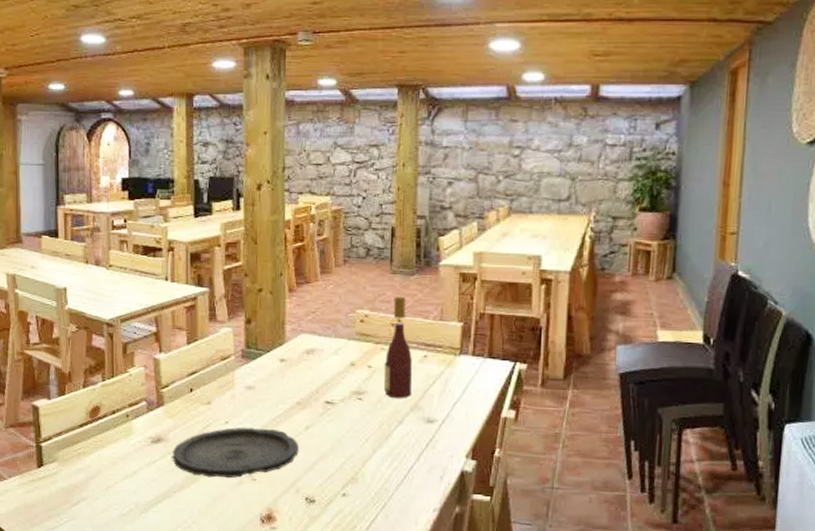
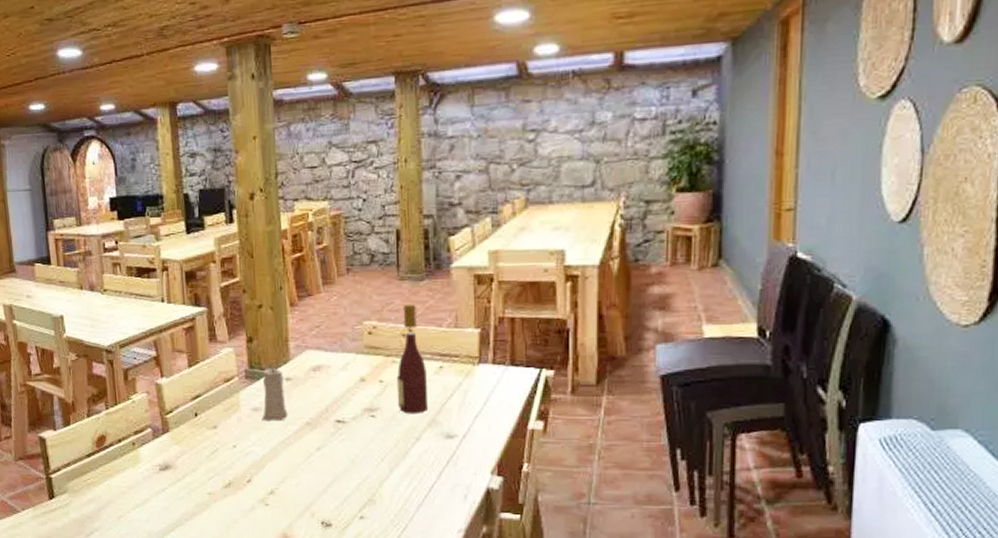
plate: present [173,427,299,479] -> none [182,450,311,504]
candle: none [255,346,280,400] -> present [262,365,288,422]

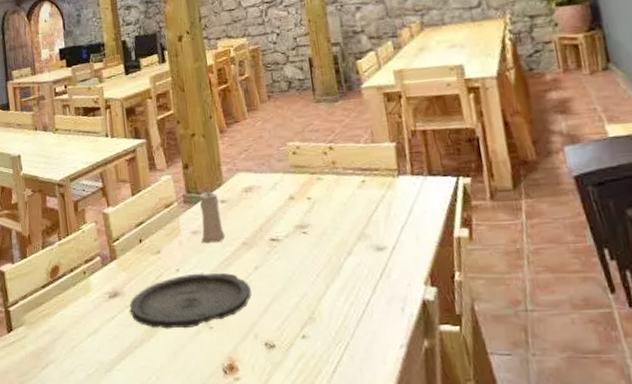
plate: none [182,450,311,504] -> present [130,273,252,329]
wine bottle: present [396,304,429,414] -> none [322,123,357,229]

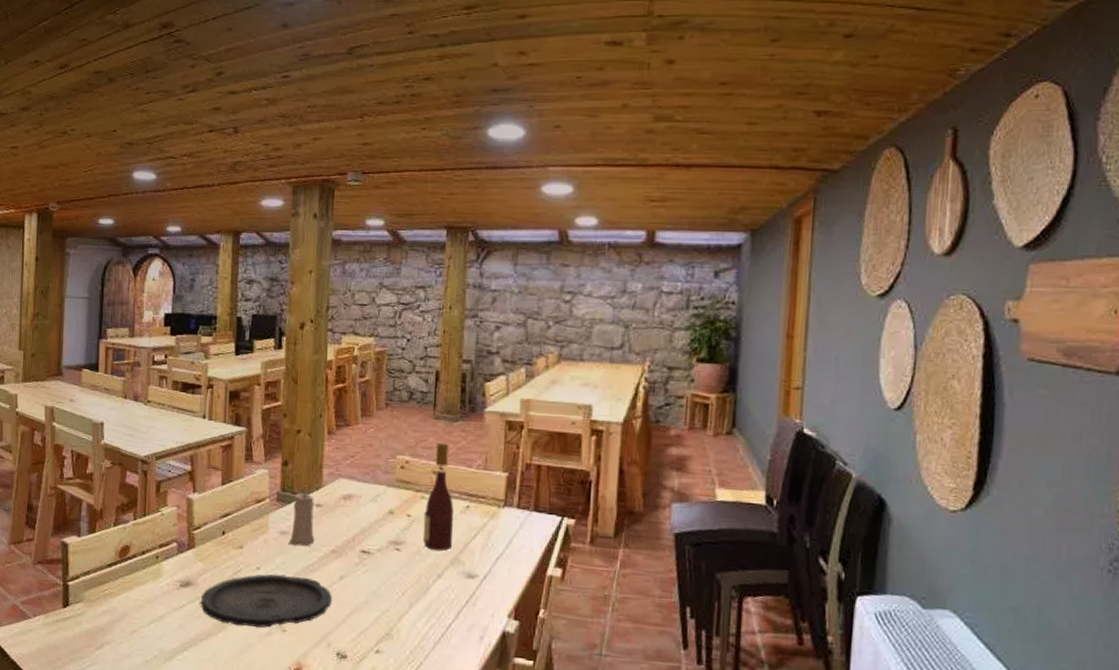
wine bottle: none [322,123,357,229] -> present [422,442,454,552]

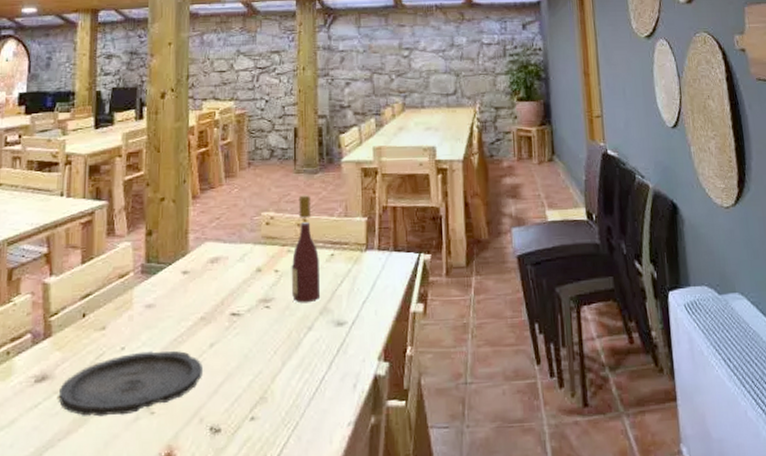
candle: present [288,490,315,547] -> none [155,258,183,319]

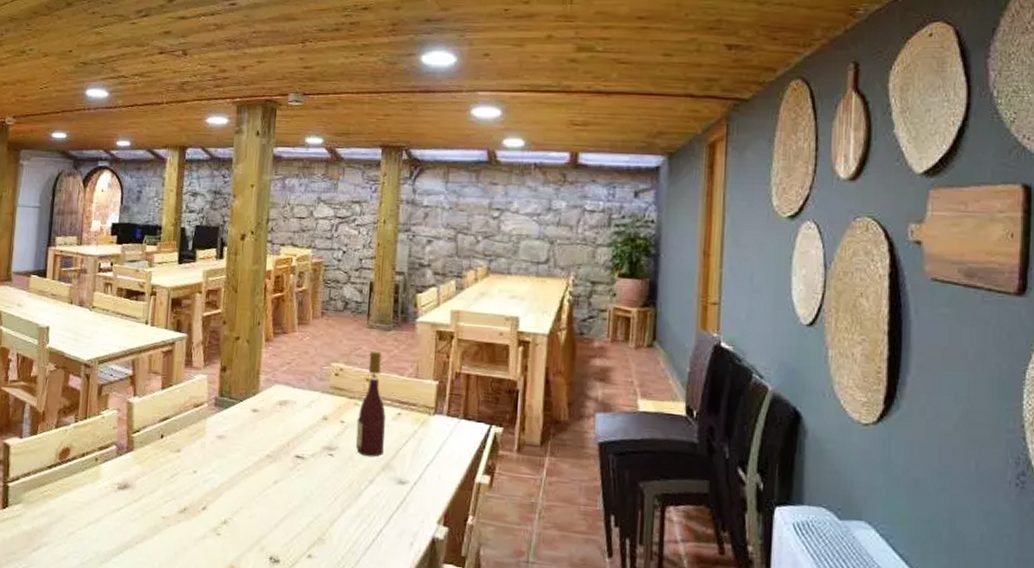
plate: present [59,351,203,417] -> none [138,477,266,532]

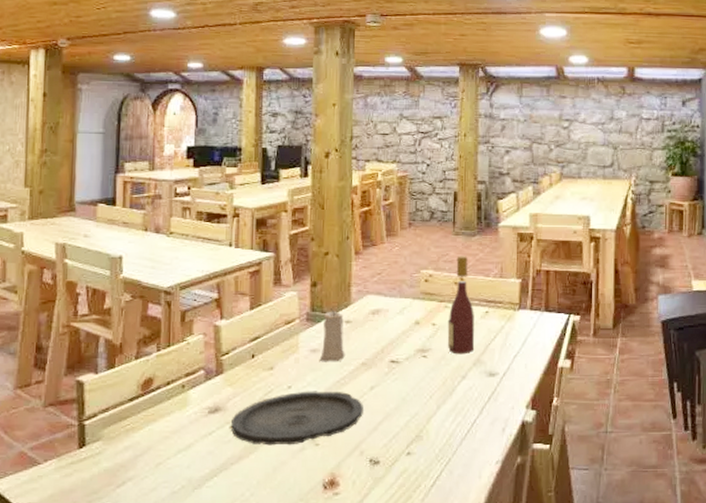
plate: none [138,477,266,532] -> present [231,391,363,446]
candle: none [225,395,251,451] -> present [319,308,345,362]

